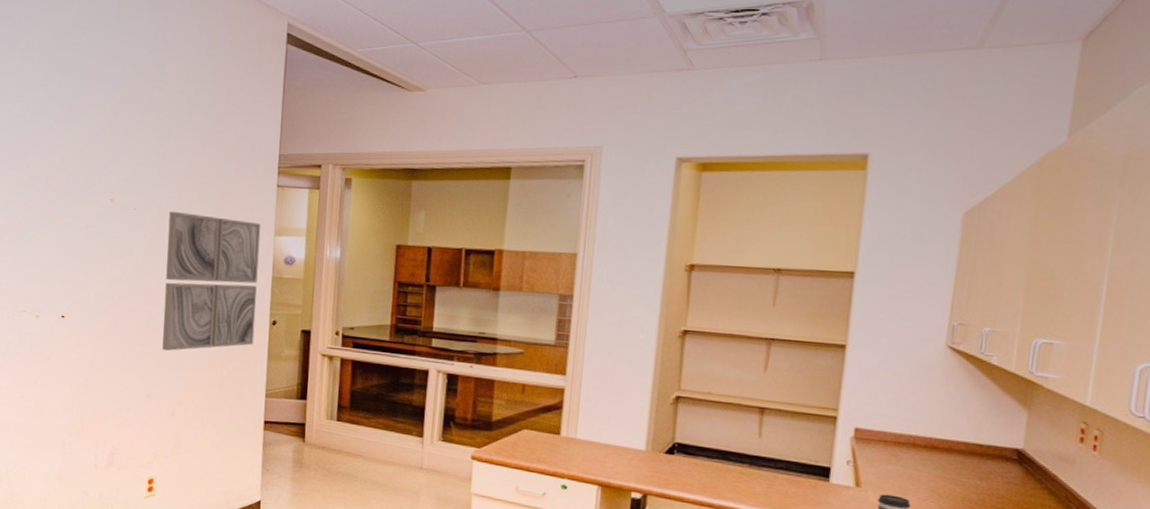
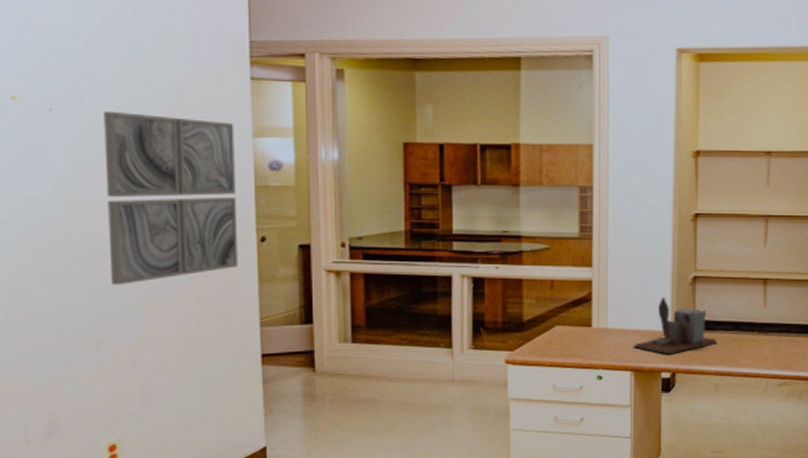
desk organizer: none [602,413,699,475] -> present [633,296,718,355]

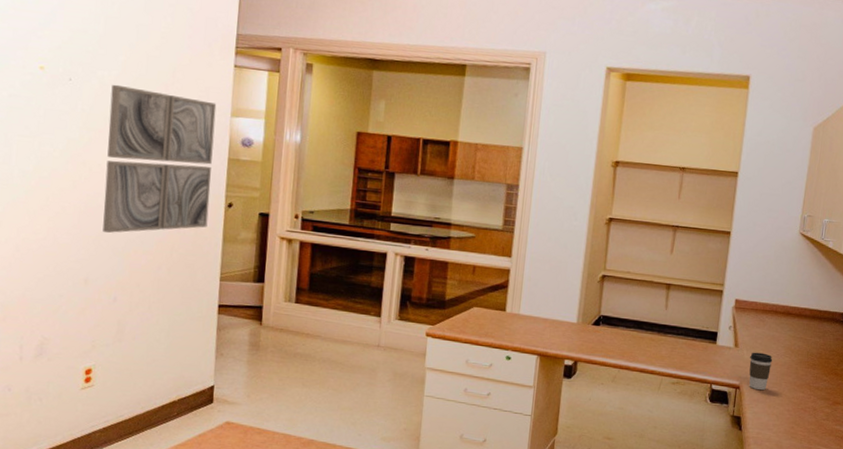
desk organizer: present [633,296,718,355] -> none [541,290,619,344]

